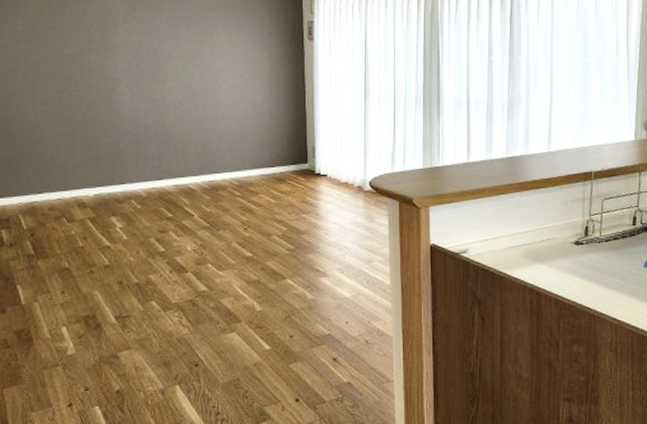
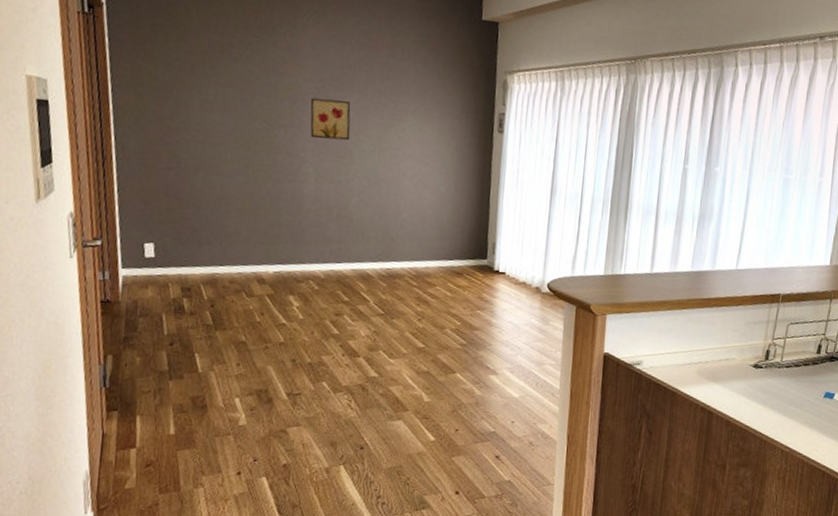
wall art: none [121,20,163,60] -> present [310,97,351,141]

